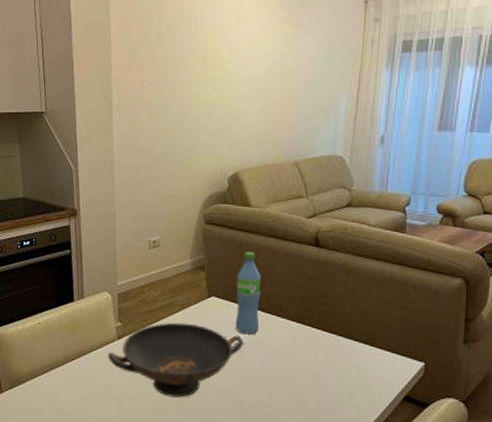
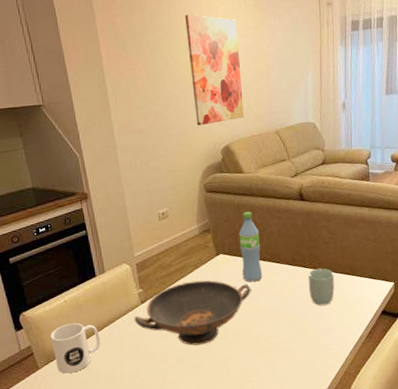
mug: none [18,348,69,403] -> present [50,322,100,374]
wall art: none [204,25,263,149] -> present [185,14,244,126]
cup: none [313,330,348,377] -> present [308,268,335,306]

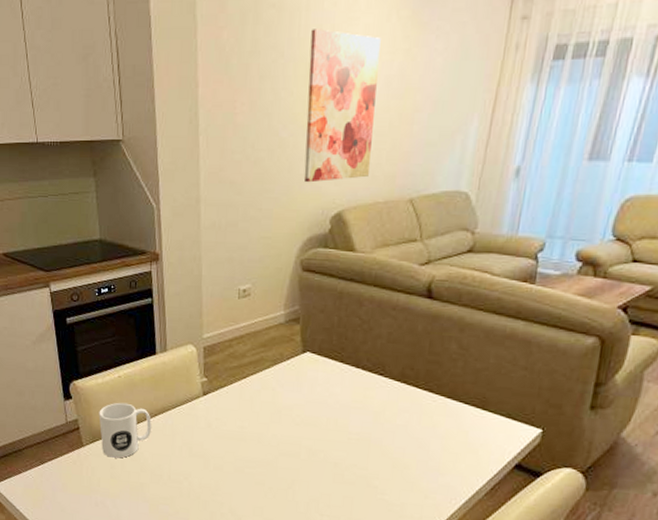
decorative bowl: present [134,280,251,346] -> none [192,379,340,458]
water bottle: present [239,211,263,282] -> none [331,303,362,395]
cup: present [308,268,335,306] -> none [416,391,457,442]

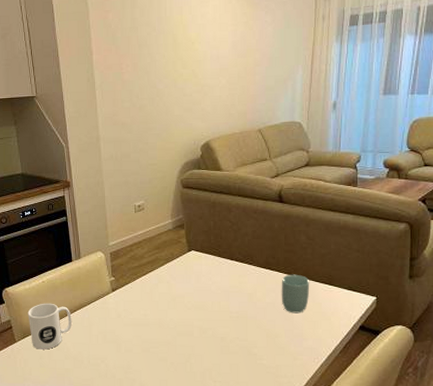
wall art: present [303,29,381,183] -> none [175,10,226,121]
cup: none [416,391,457,442] -> present [281,274,310,314]

